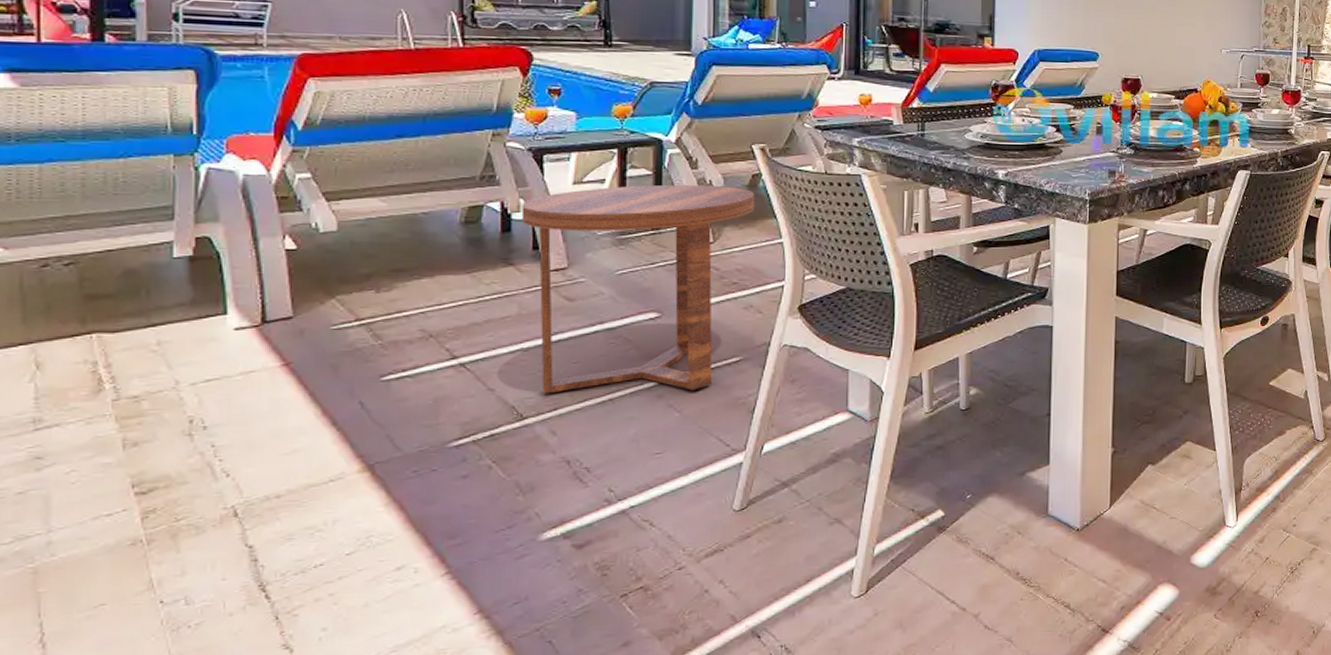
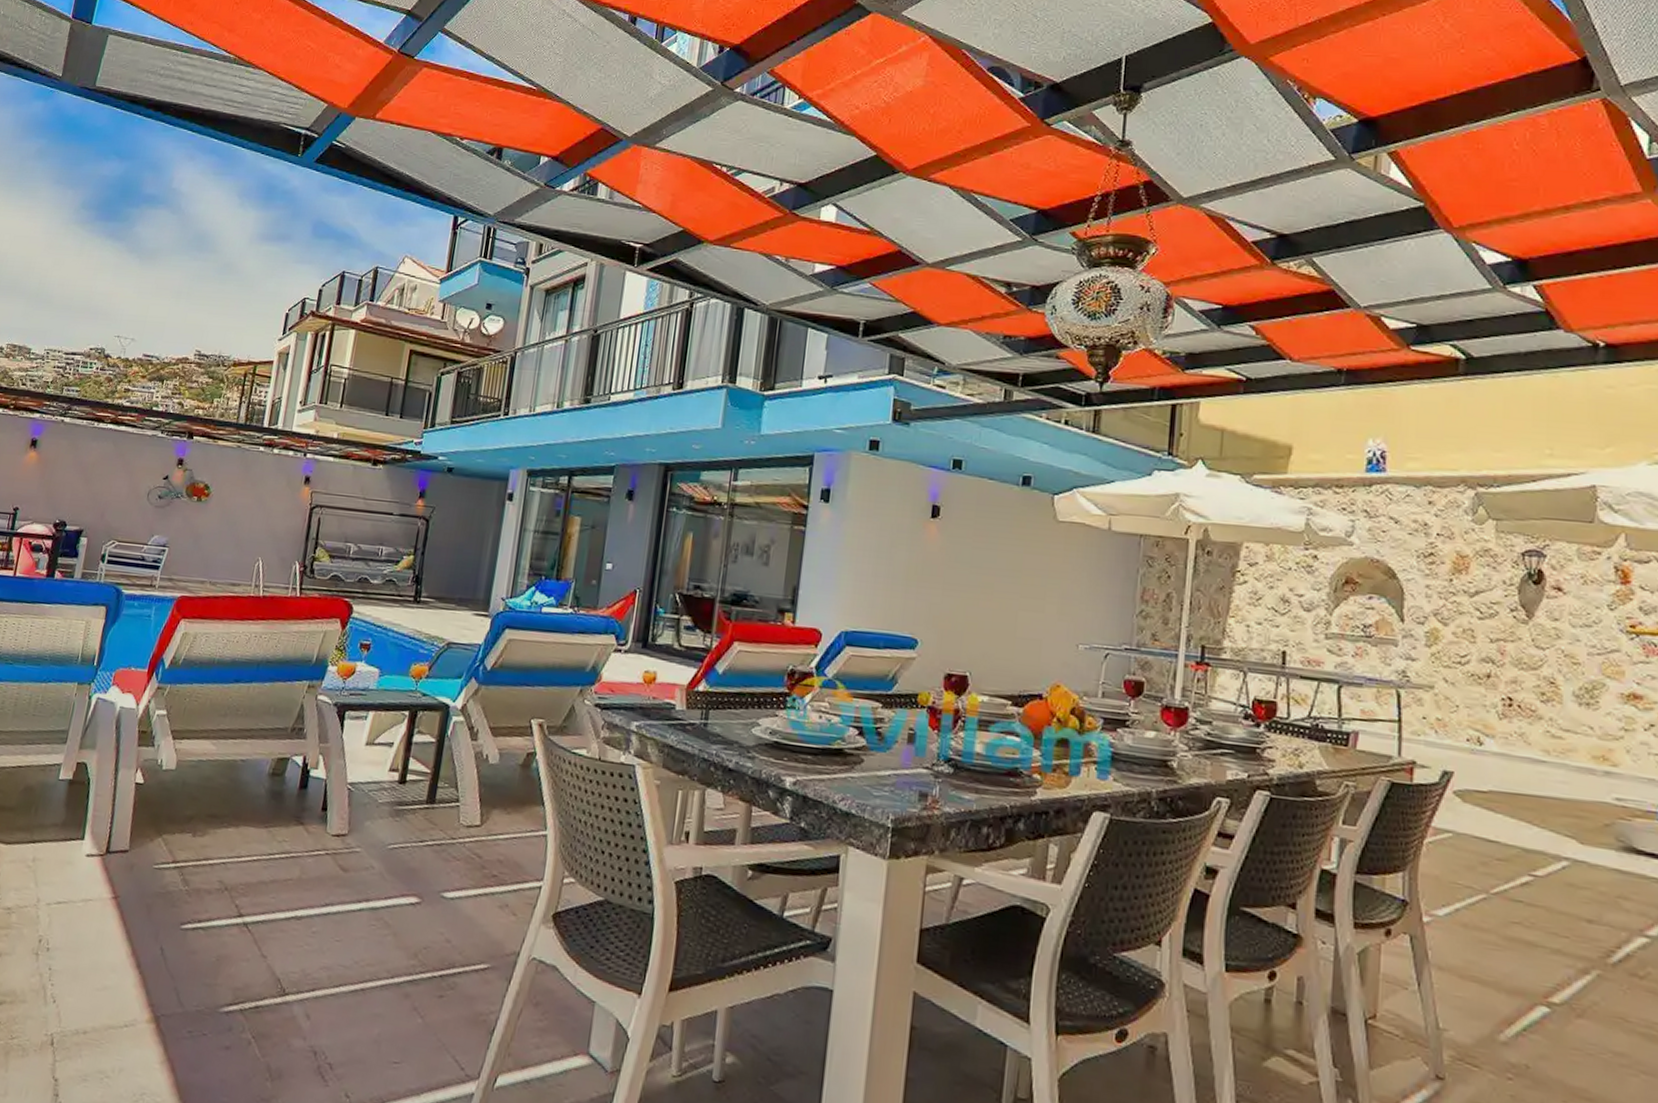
side table: present [521,184,755,394] -> none [305,751,526,995]

